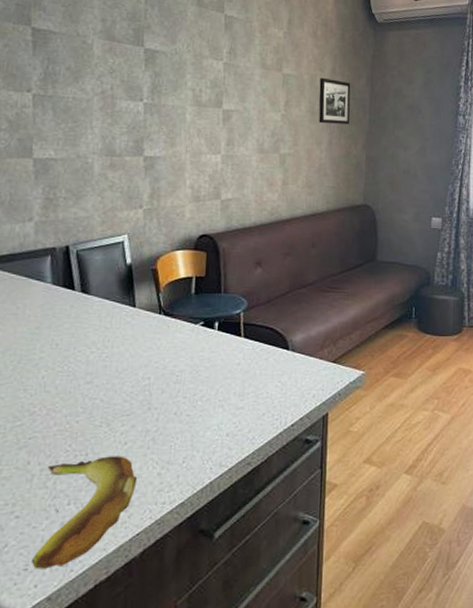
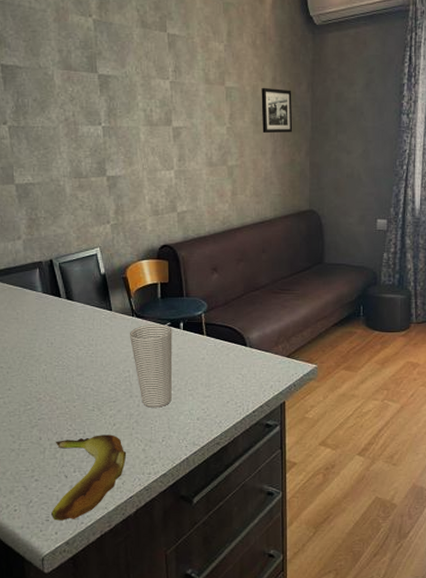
cup: none [153,324,205,422] -> present [129,324,173,408]

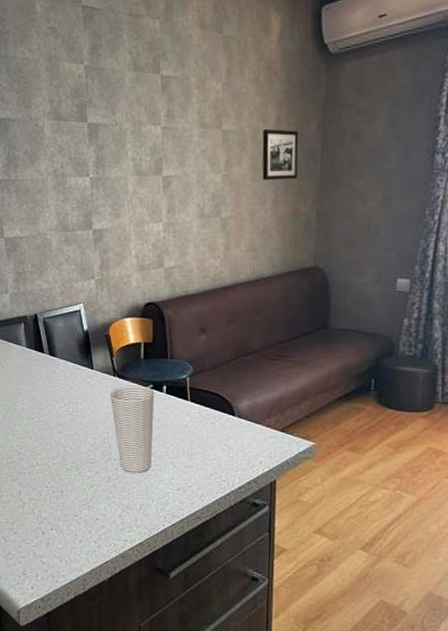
banana: present [50,434,127,521] -> none [27,495,103,577]

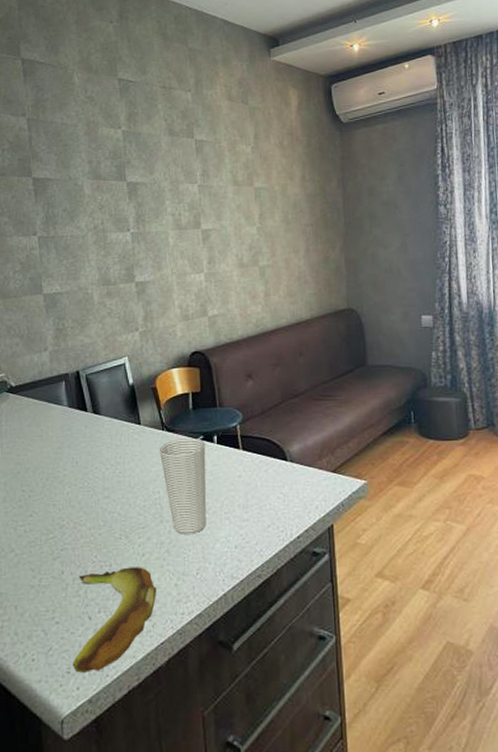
banana: none [27,495,103,577] -> present [72,567,157,673]
picture frame: present [262,128,299,180] -> none [290,186,325,231]

